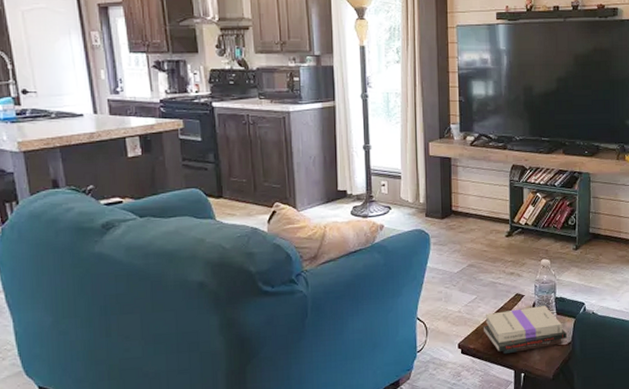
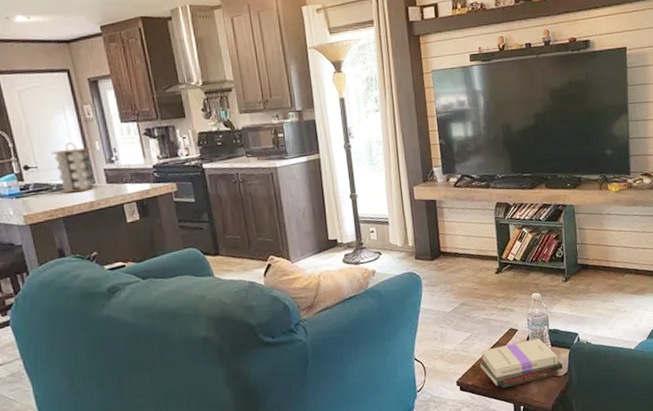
spice rack: none [53,68,101,122] -> present [51,142,99,194]

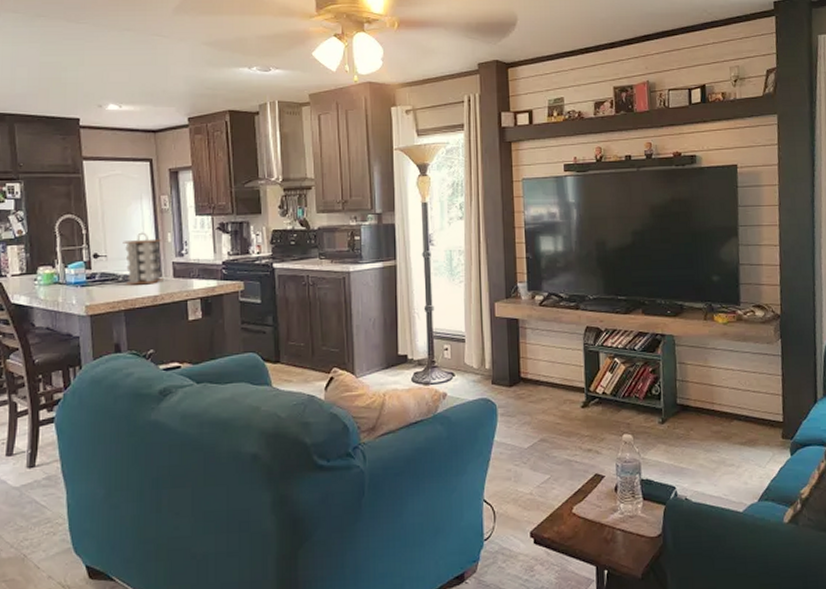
books: present [479,338,563,389] -> none [558,489,656,547]

